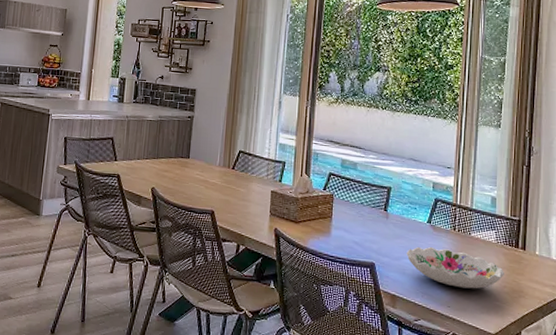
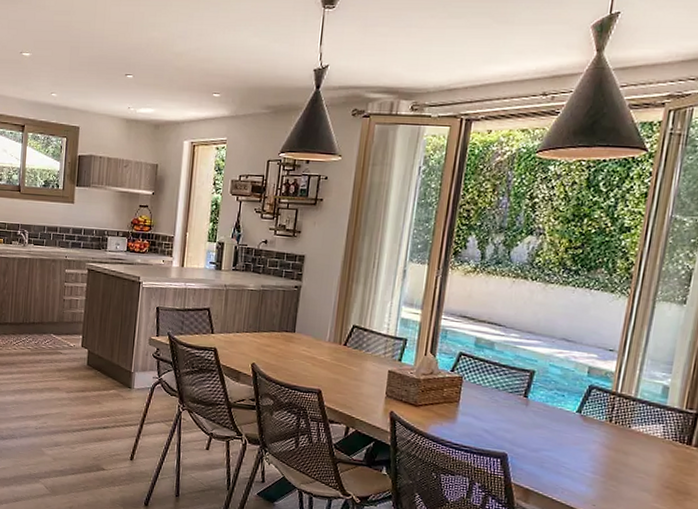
decorative bowl: present [406,246,504,289] -> none [547,438,669,488]

